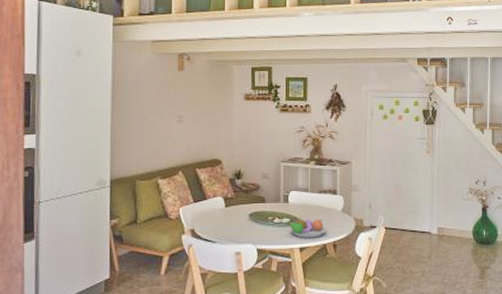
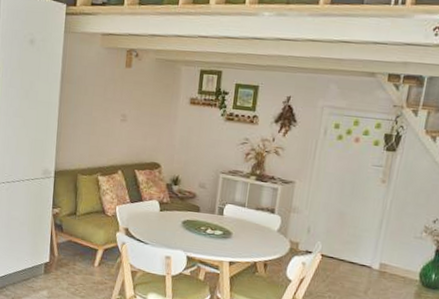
fruit bowl: present [286,217,326,238] -> none [218,232,259,254]

